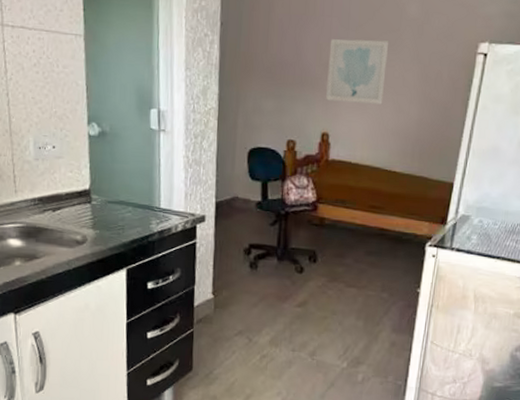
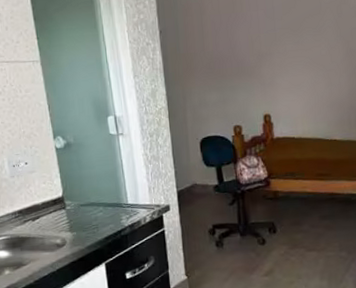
wall art: present [326,39,389,104] -> none [259,24,315,85]

